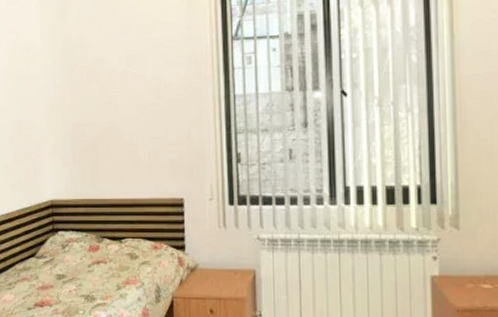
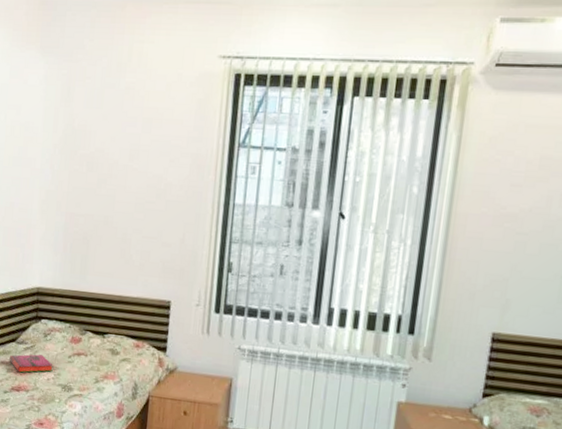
hardback book: none [30,267,74,288] -> present [9,354,53,373]

